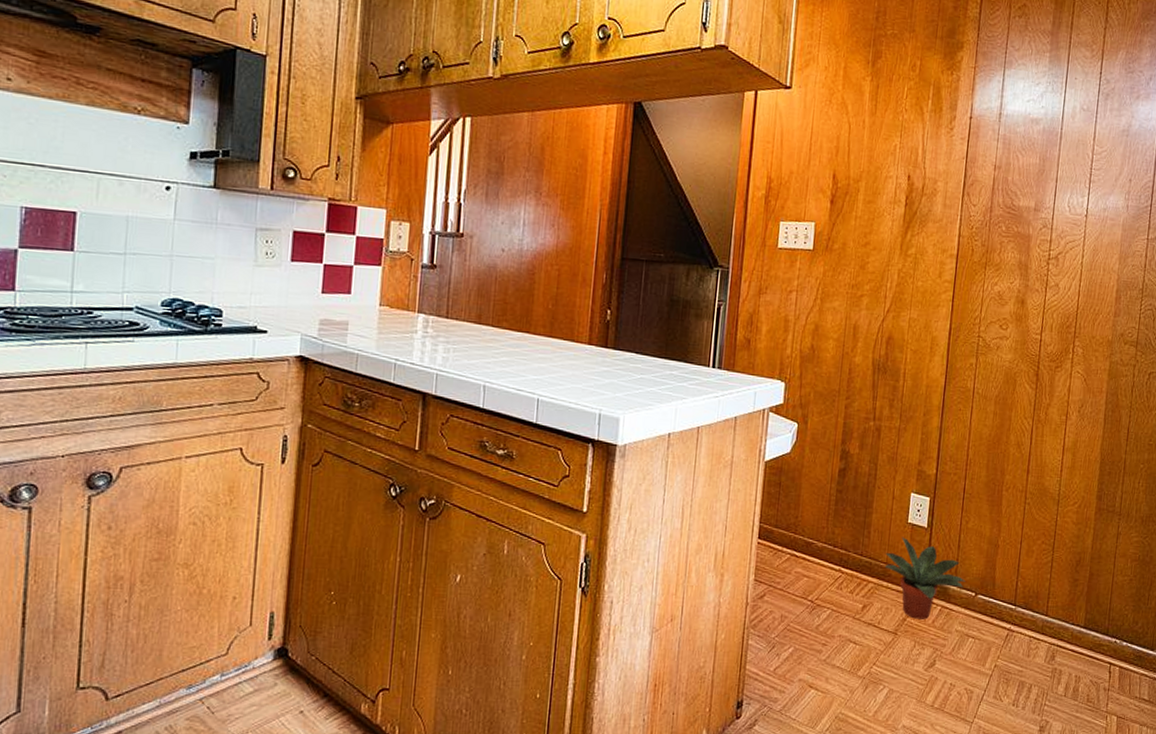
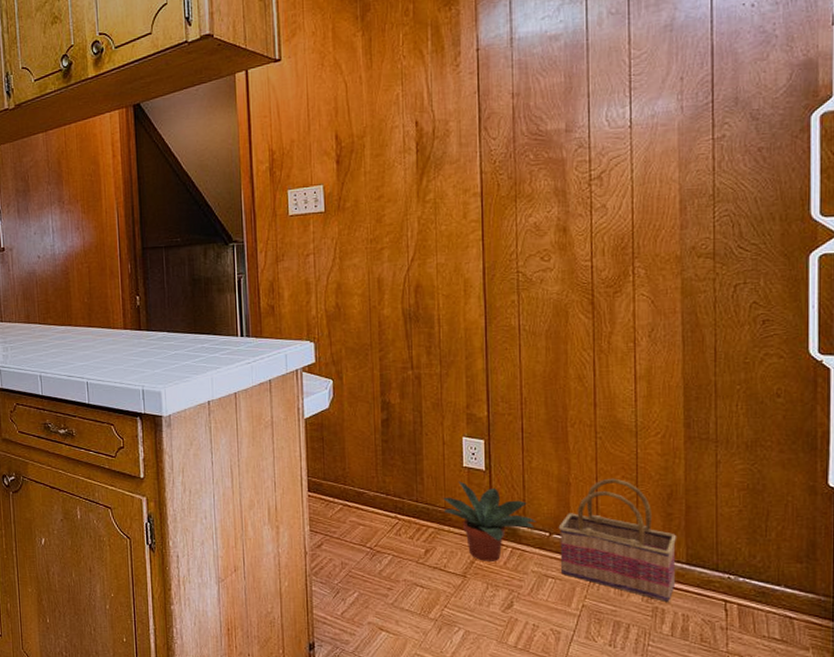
basket: none [981,543,1080,663] -> present [558,478,677,602]

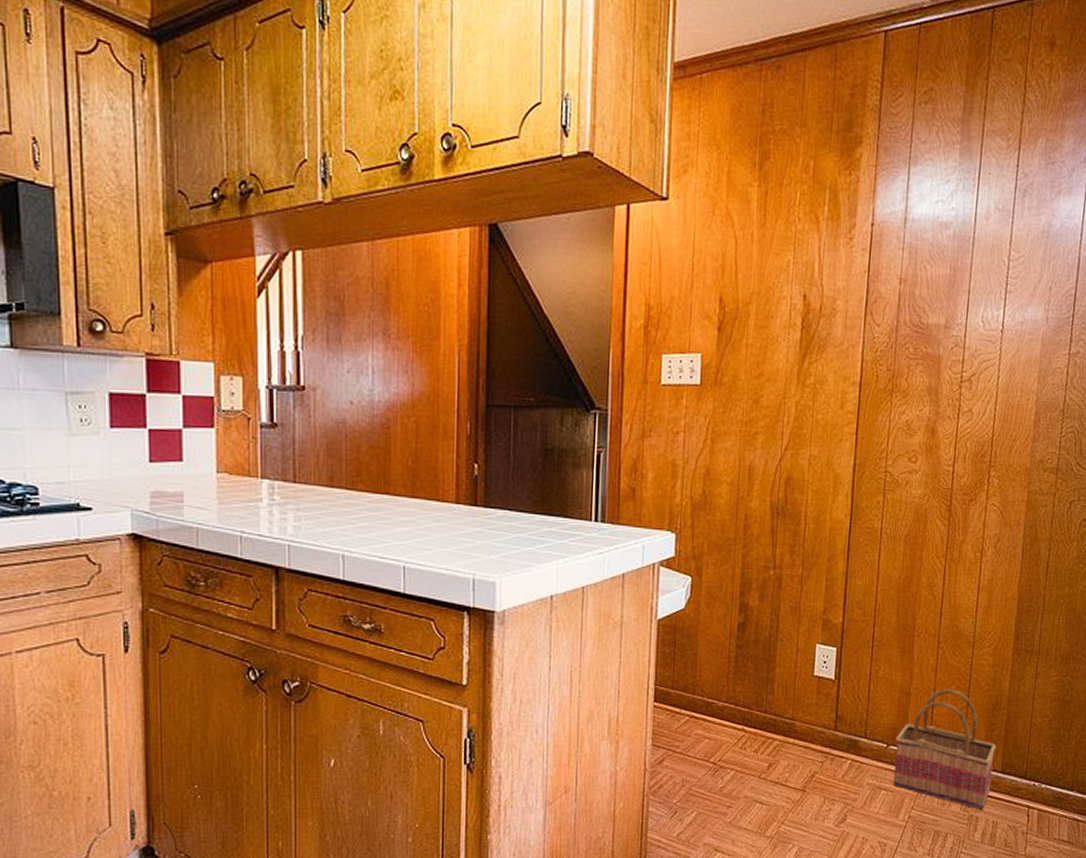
potted plant: present [443,481,536,561] -> none [790,691,876,775]

